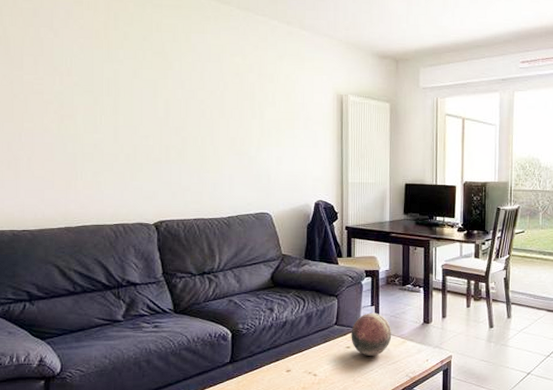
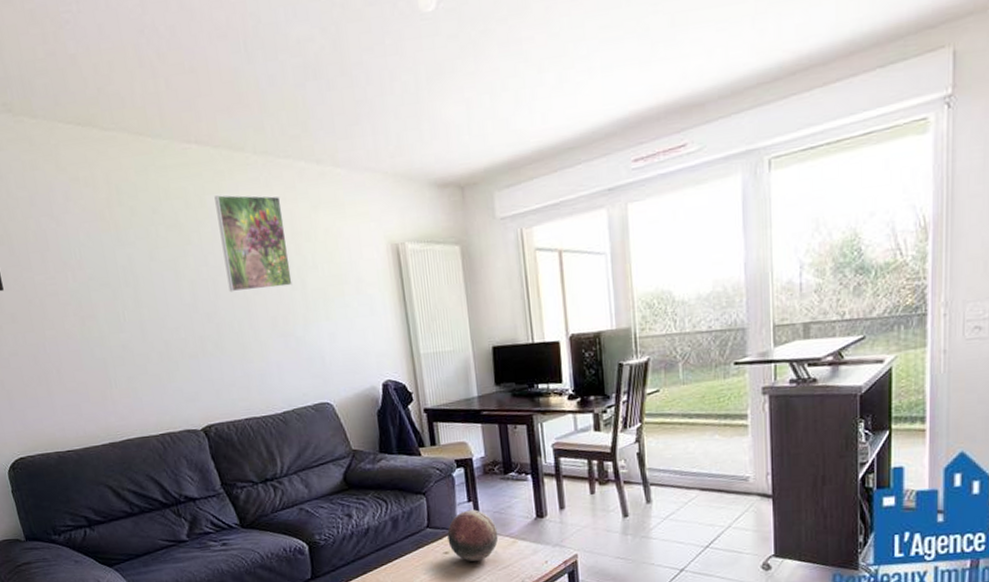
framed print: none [198,35,254,115] -> present [214,194,293,293]

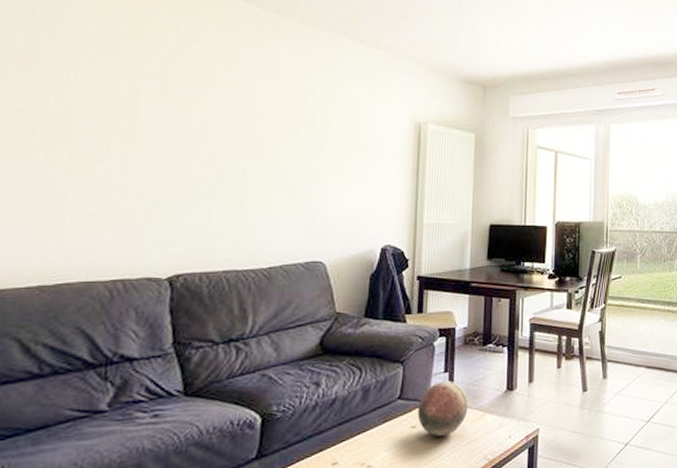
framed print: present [214,194,293,293] -> none [241,50,318,144]

